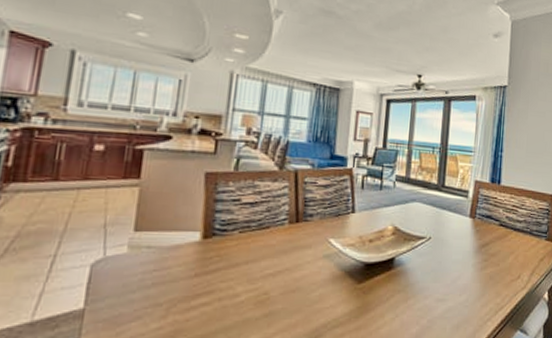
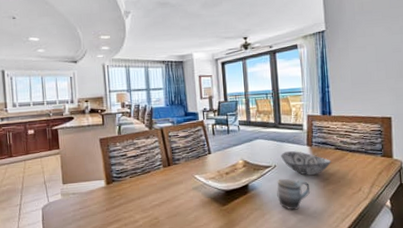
mug: none [427,254,465,296] -> present [277,178,310,210]
decorative bowl: none [438,220,493,254] -> present [281,150,331,176]

